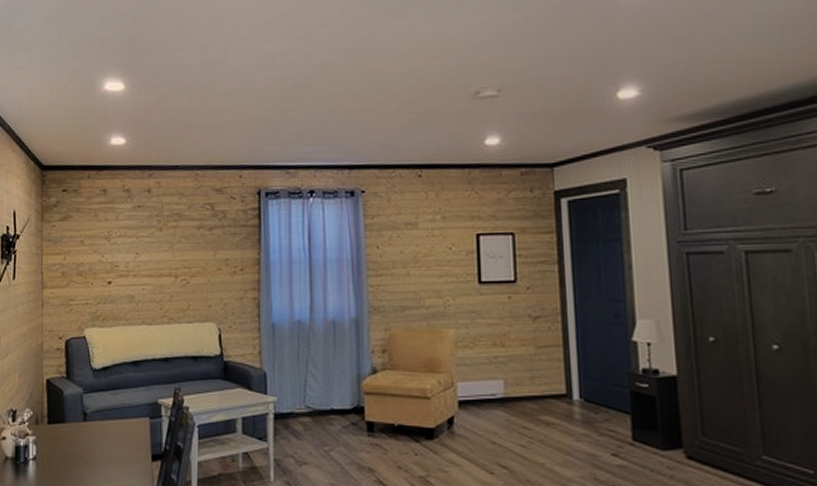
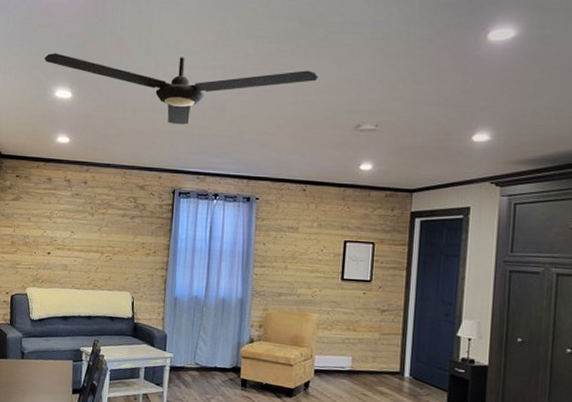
ceiling fan: none [88,30,422,111] -> present [44,53,318,125]

